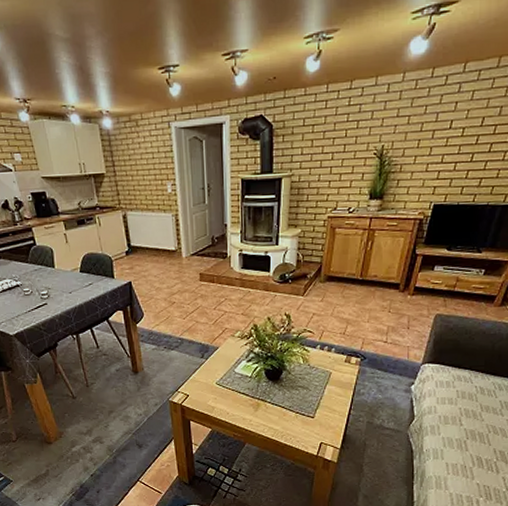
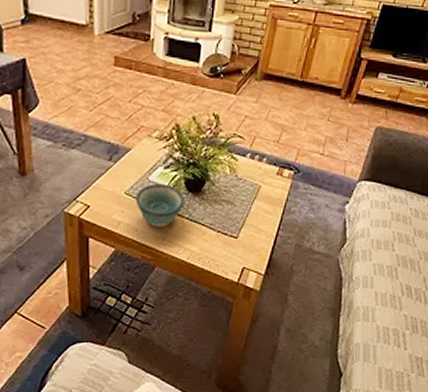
bowl: none [225,374,266,410] -> present [135,183,185,227]

